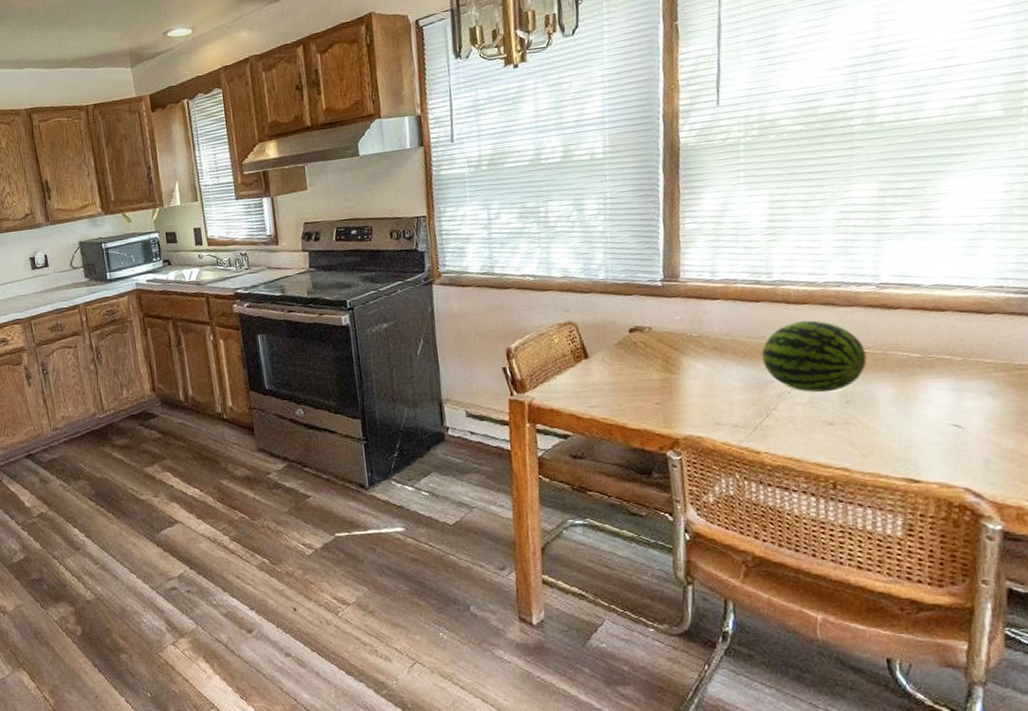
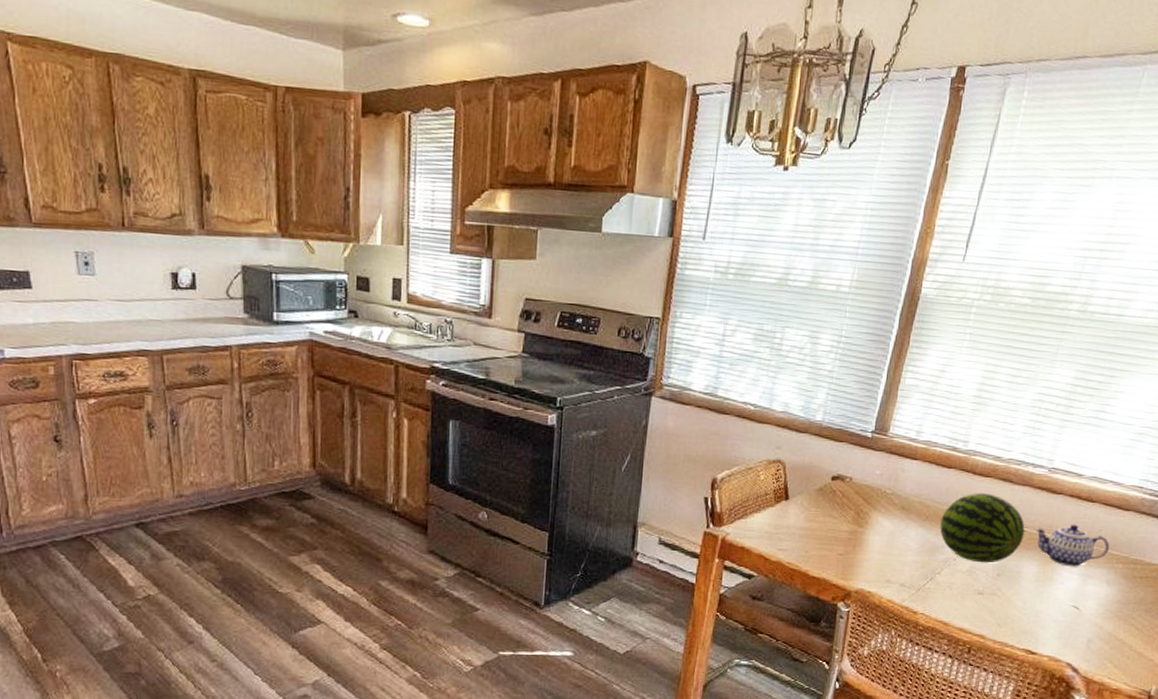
teapot: none [877,337,980,383] -> present [1034,524,1109,567]

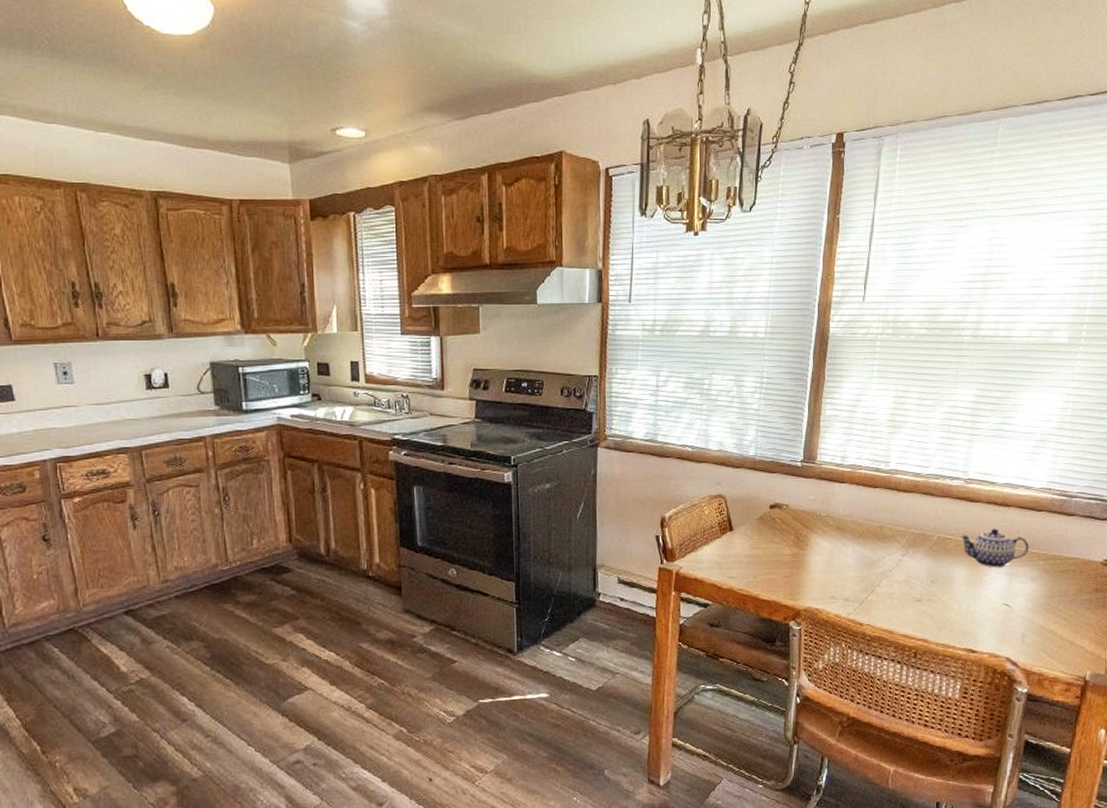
fruit: present [940,493,1025,563] -> none [874,507,951,572]

